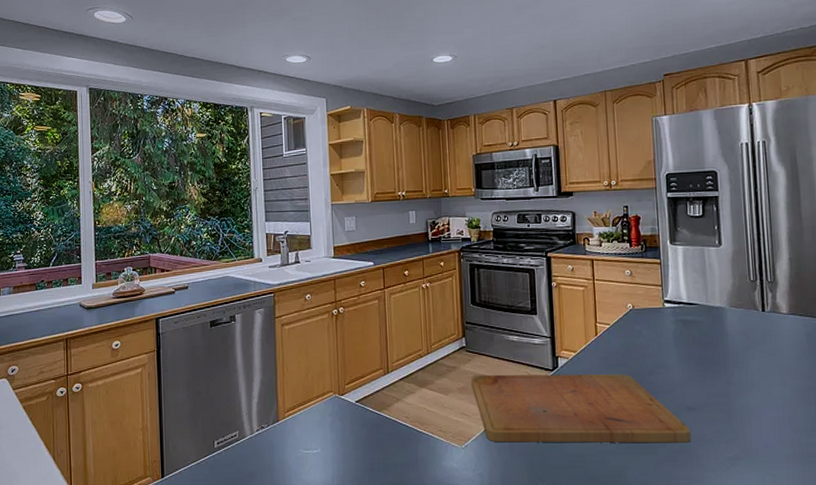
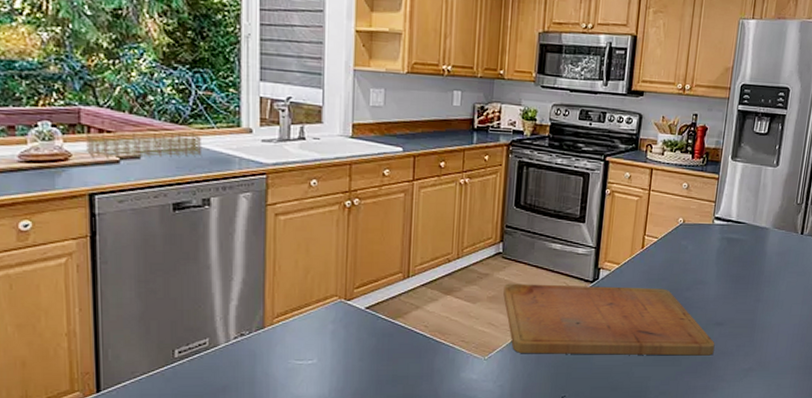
dish rack: none [153,265,228,291] -> present [85,132,201,159]

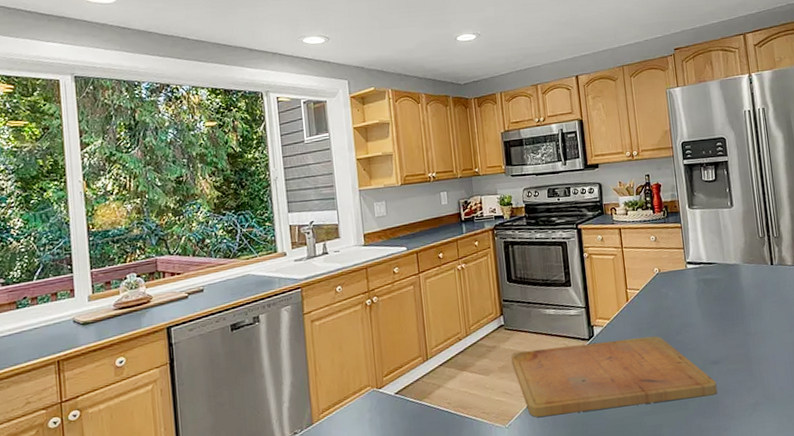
dish rack: present [85,132,201,159] -> none [162,263,249,298]

